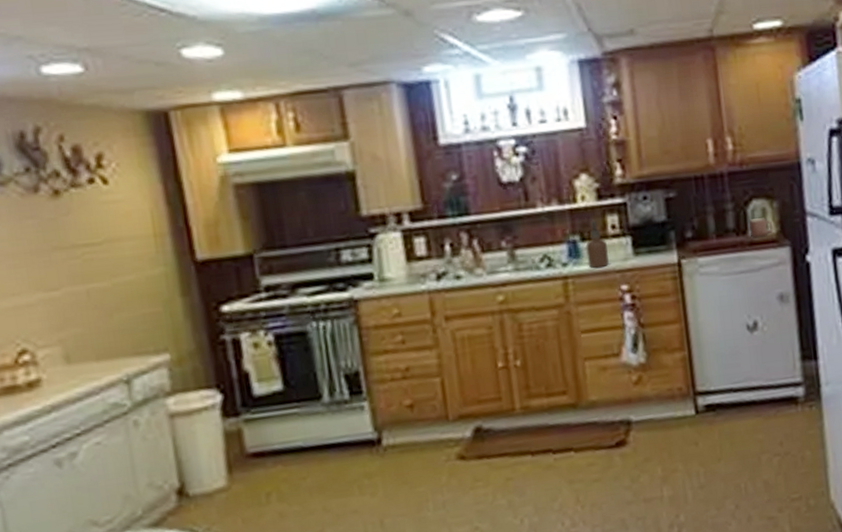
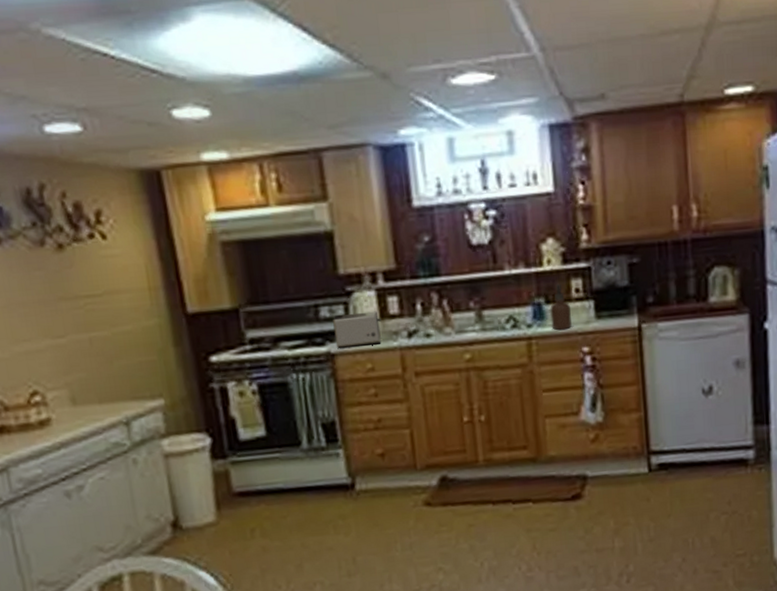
toaster: none [355,253,408,295] -> present [333,311,382,350]
mug: present [749,218,773,239] -> none [709,285,733,306]

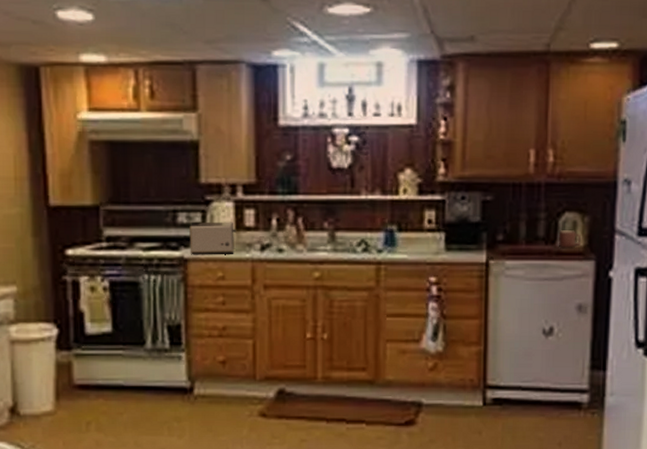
soap dispenser: present [550,284,572,331] -> none [401,214,421,259]
mug: none [709,285,733,306] -> present [558,230,581,250]

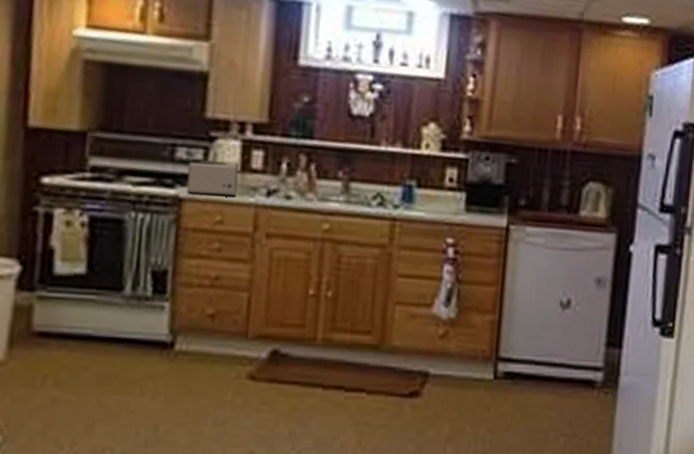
mug: present [558,230,581,250] -> none [580,200,604,221]

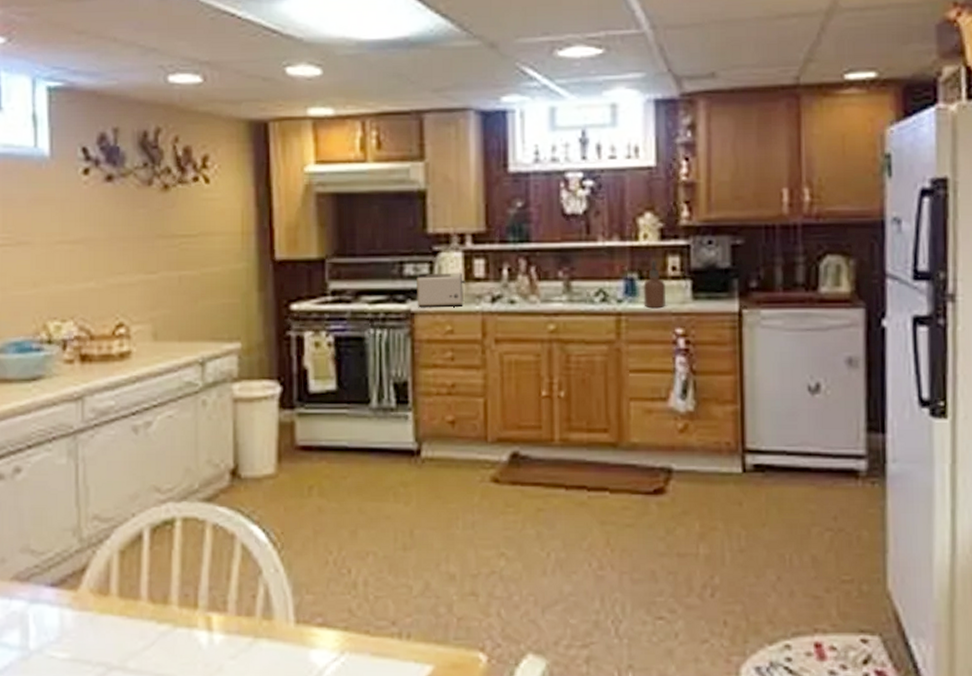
soap dispenser: none [419,170,441,218] -> present [643,260,665,309]

